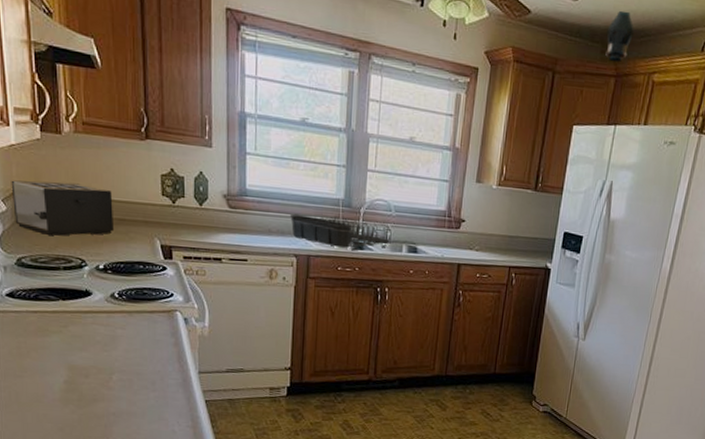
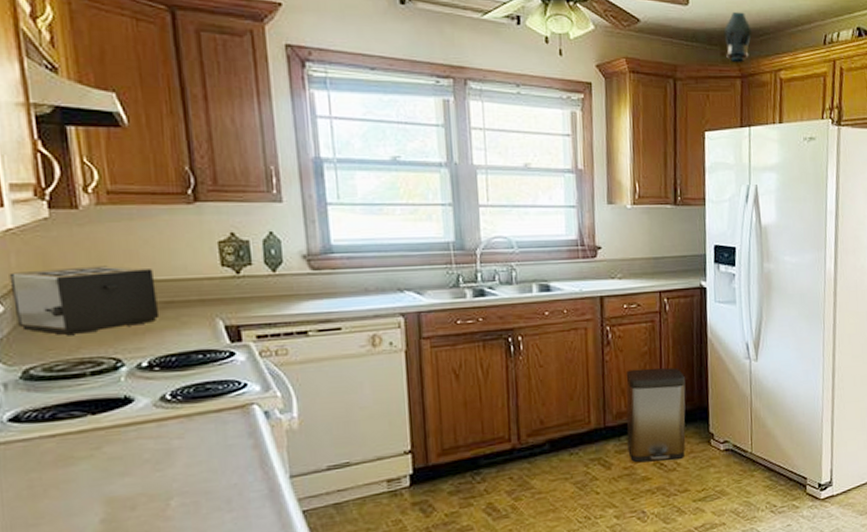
dish rack: present [289,213,391,251] -> none [389,263,518,299]
pedal bin: none [462,330,519,413] -> present [626,367,686,463]

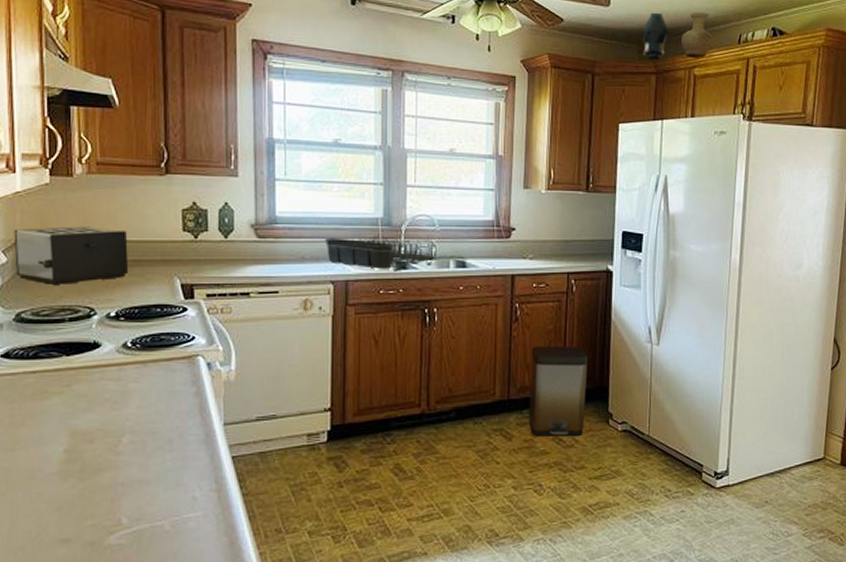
dish rack: none [389,263,518,299] -> present [324,237,437,272]
vase: none [765,11,798,62] -> present [681,12,713,59]

